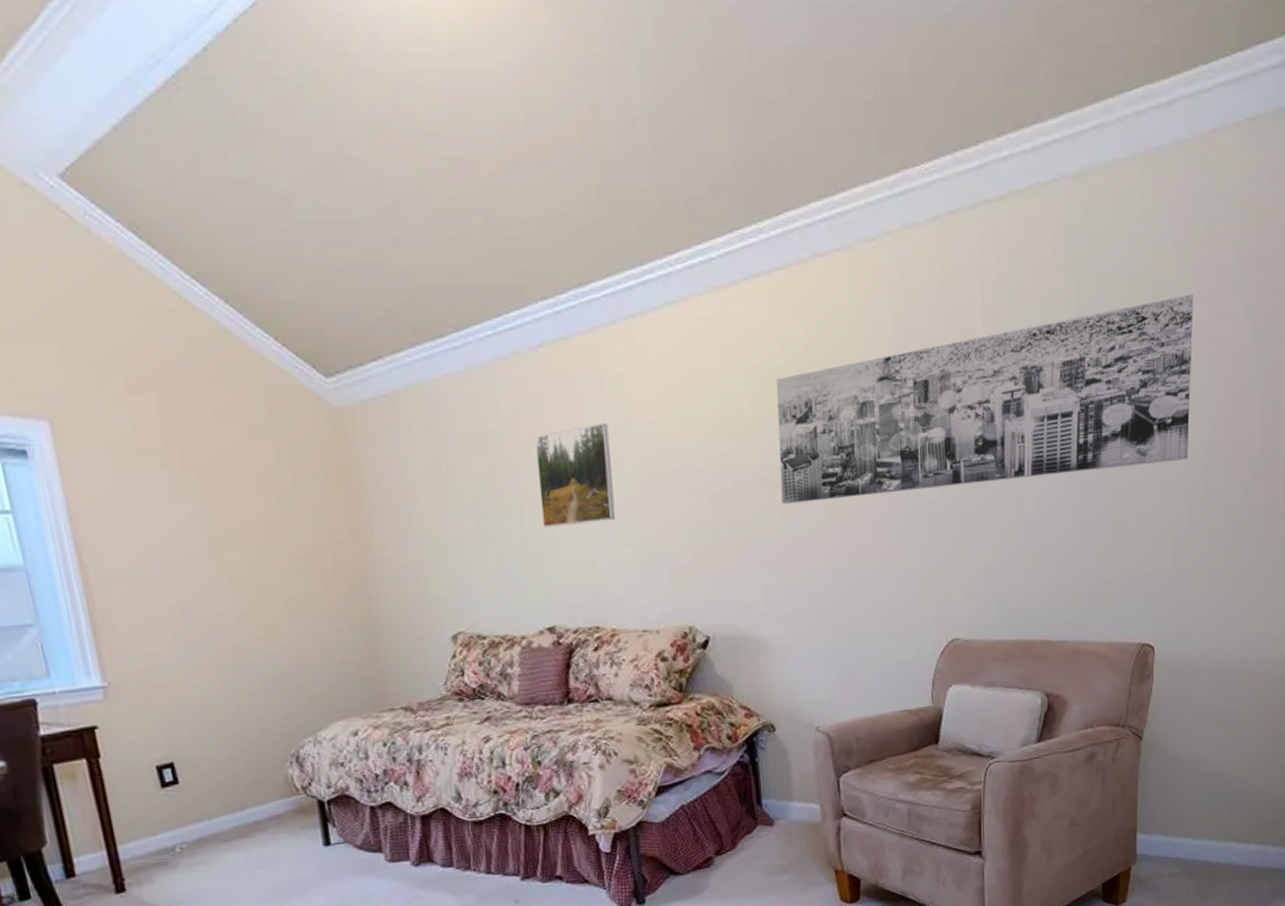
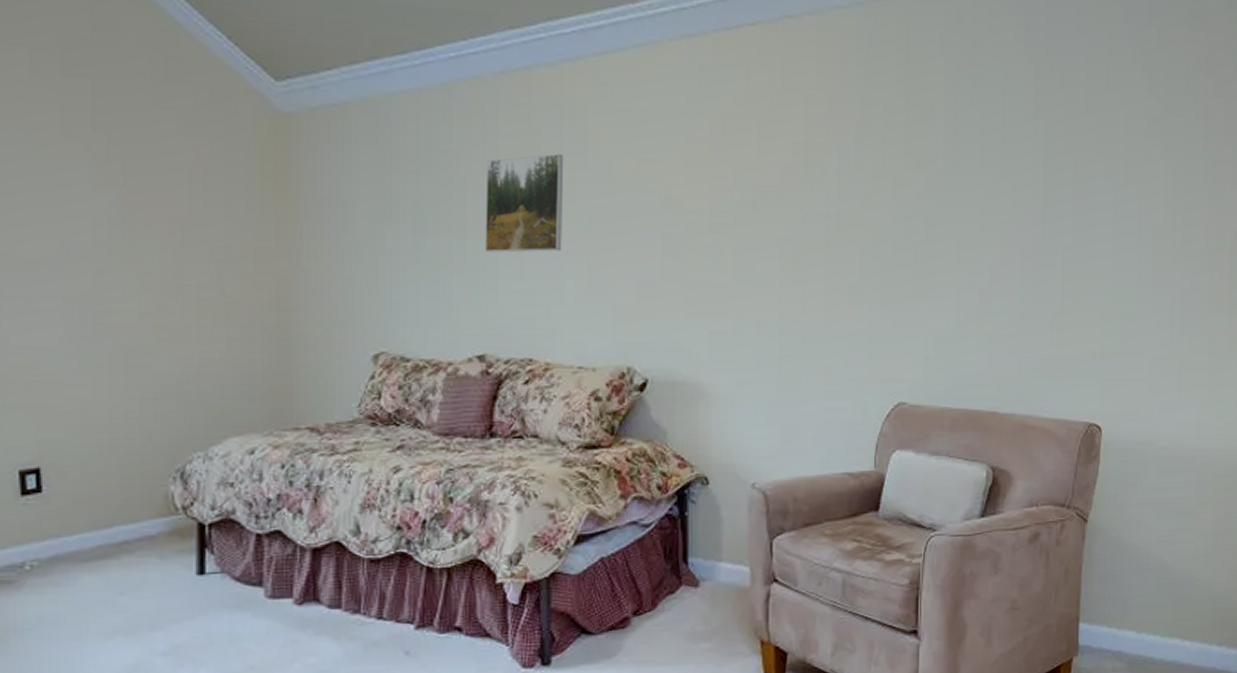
wall art: present [776,295,1194,505] -> none [735,90,1146,252]

